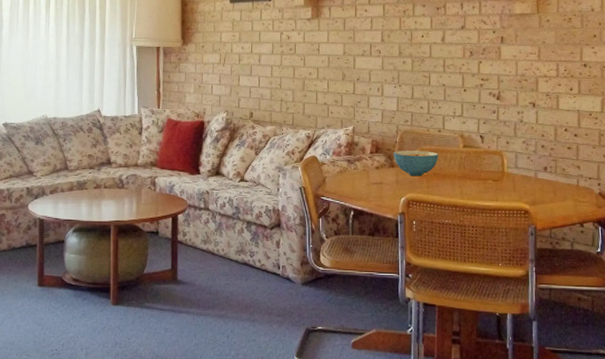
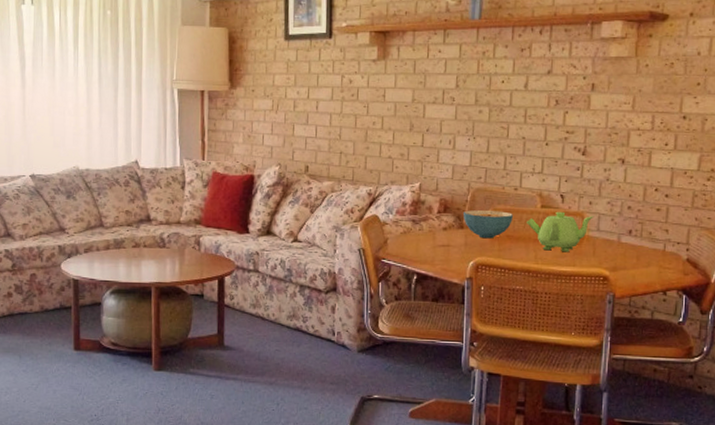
teapot: none [451,150,512,188] -> present [527,211,595,253]

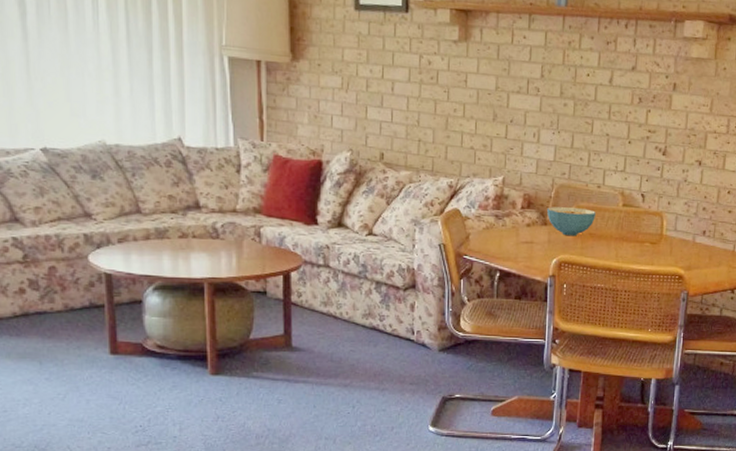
teapot: present [527,211,595,253] -> none [609,210,672,251]

